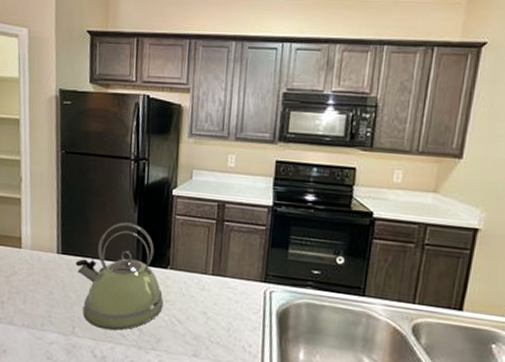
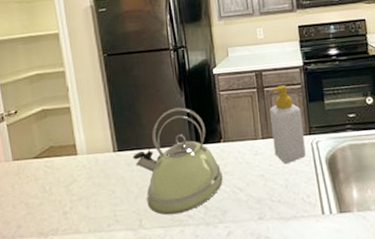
soap bottle: none [222,222,261,308] -> present [270,85,306,165]

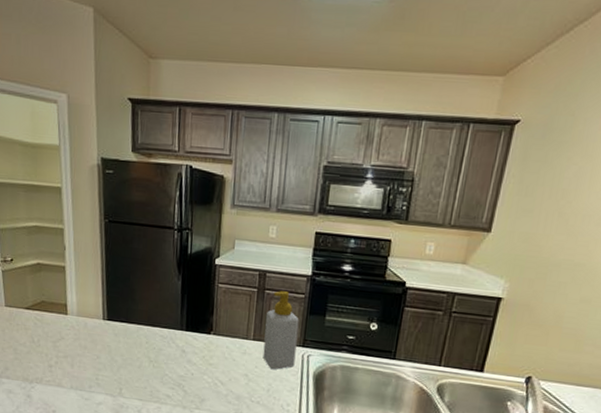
kettle: present [133,107,223,215] -> none [121,290,207,392]

